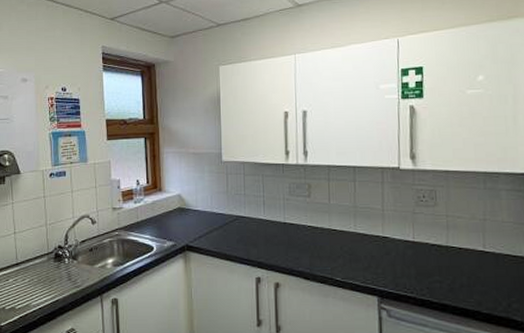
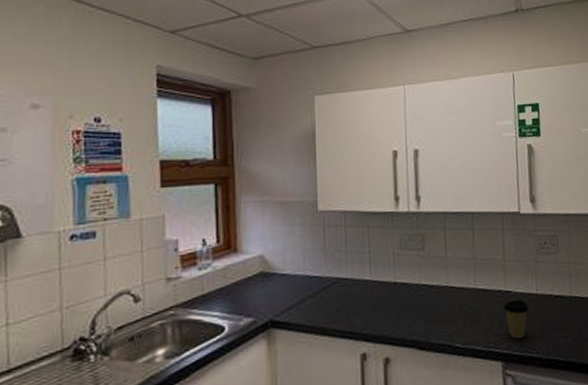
coffee cup: none [380,244,405,278] -> present [503,299,529,338]

